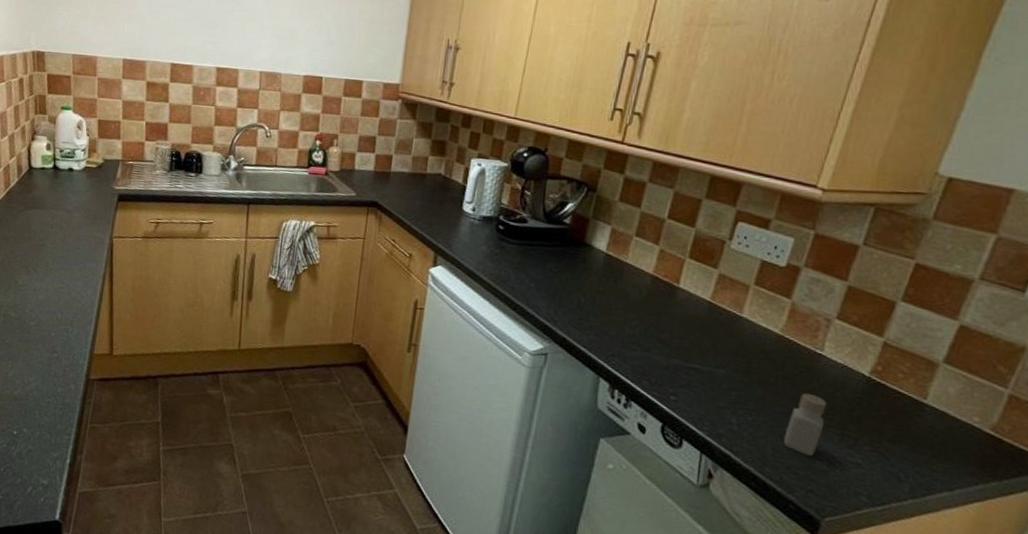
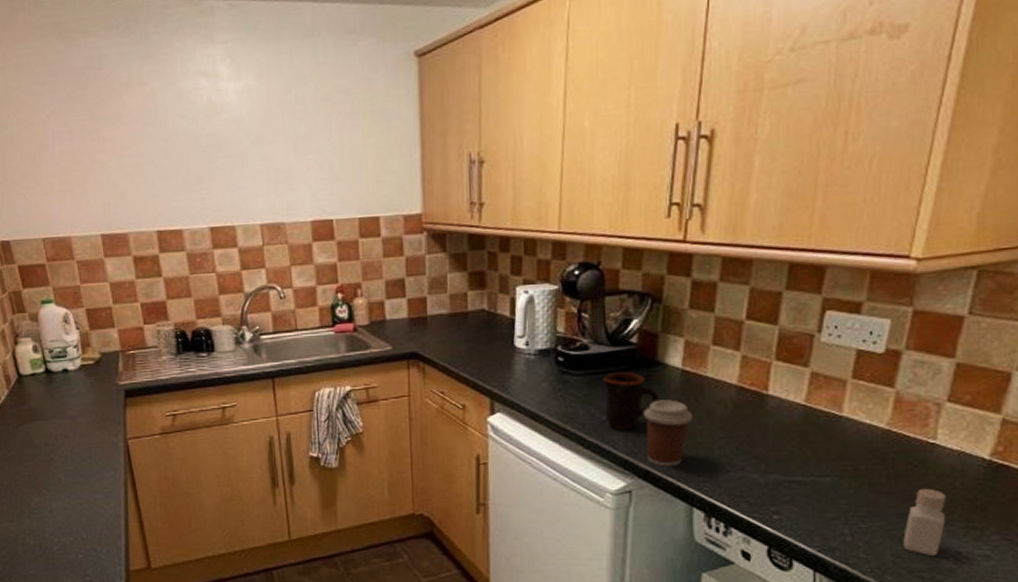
mug: none [532,246,582,300] -> present [602,371,659,431]
coffee cup: none [565,276,610,338] -> present [643,400,692,467]

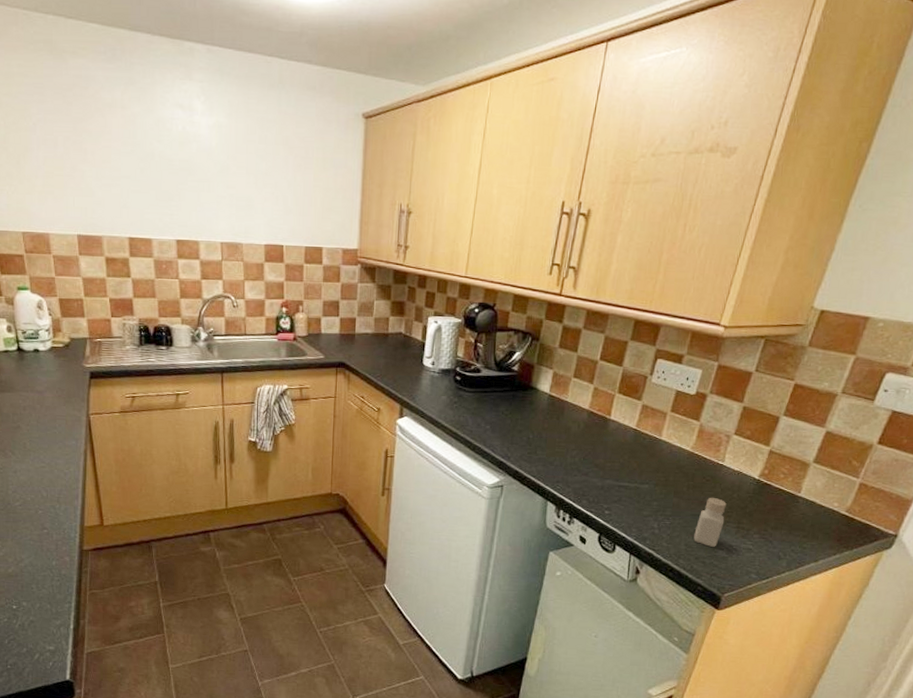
mug: present [602,371,659,431] -> none [488,392,530,439]
coffee cup: present [643,400,692,467] -> none [517,416,554,469]

